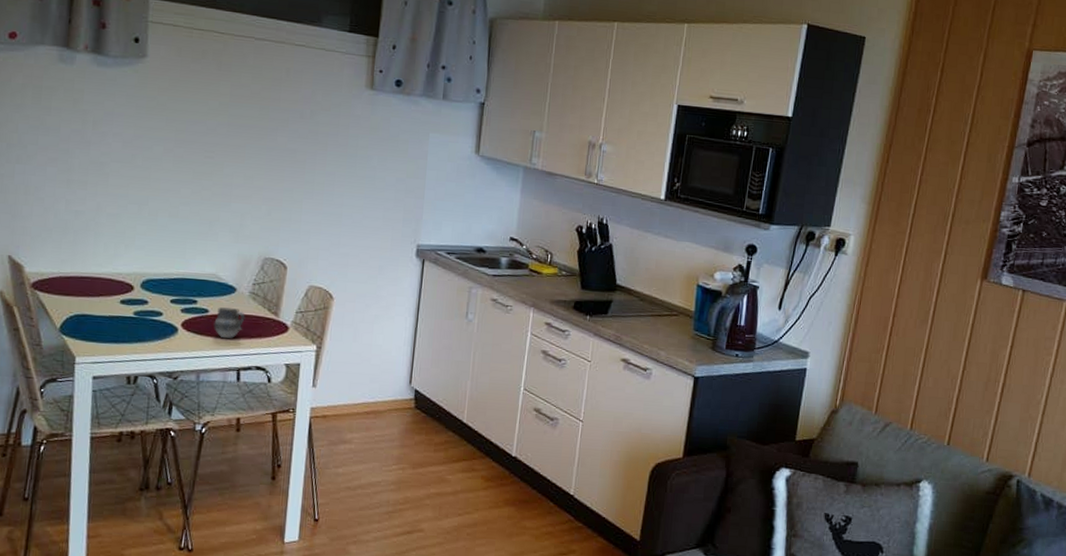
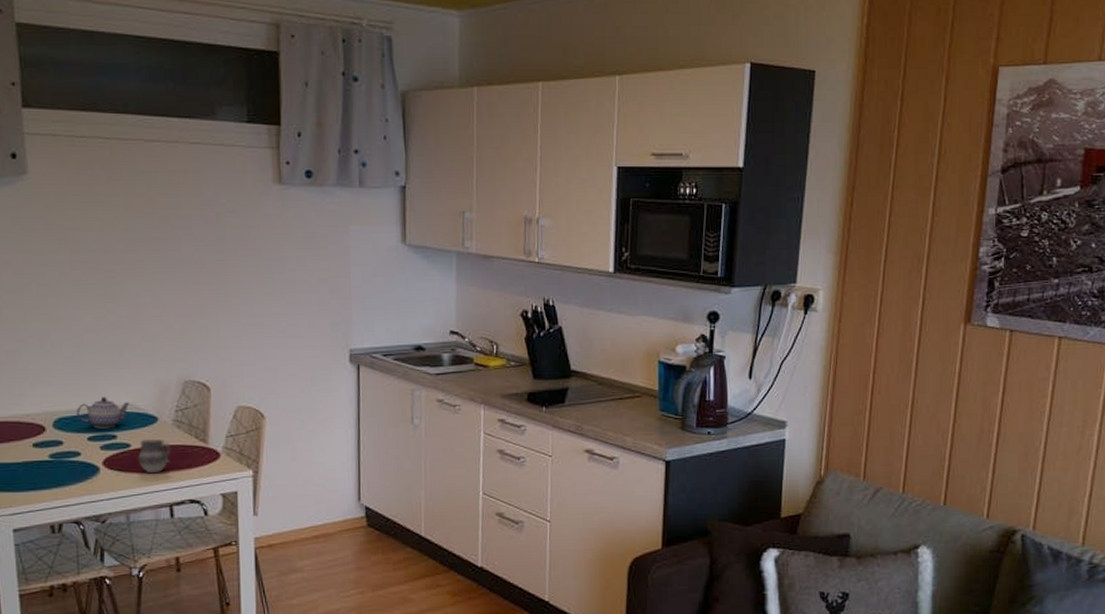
teapot: none [163,265,213,294] -> present [76,397,130,429]

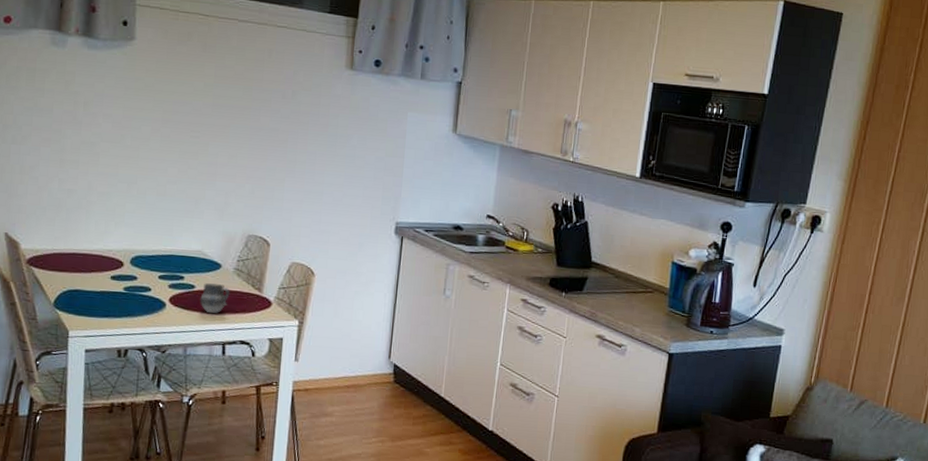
teapot: present [76,397,130,429] -> none [152,242,199,270]

